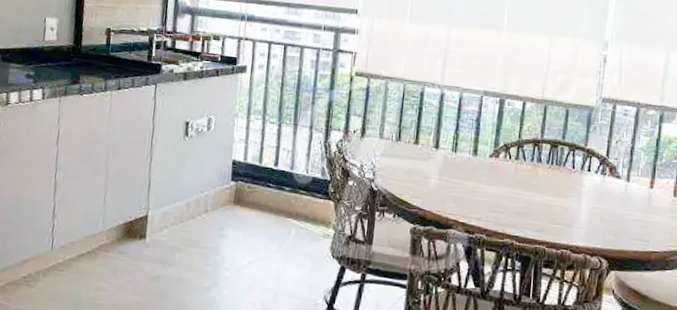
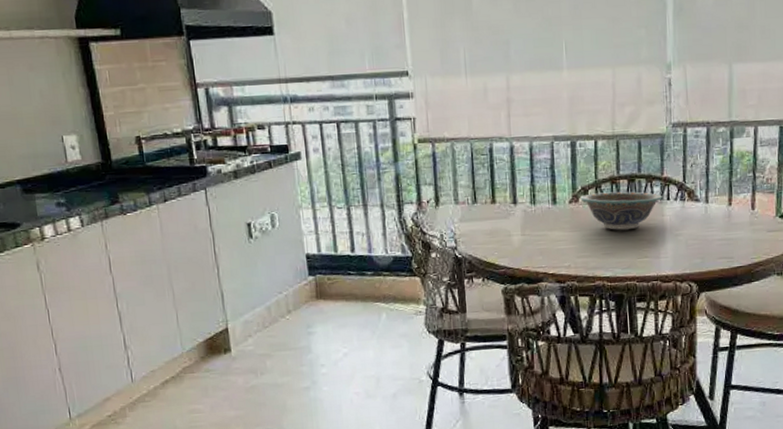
decorative bowl: none [501,151,583,194] -> present [580,191,662,230]

